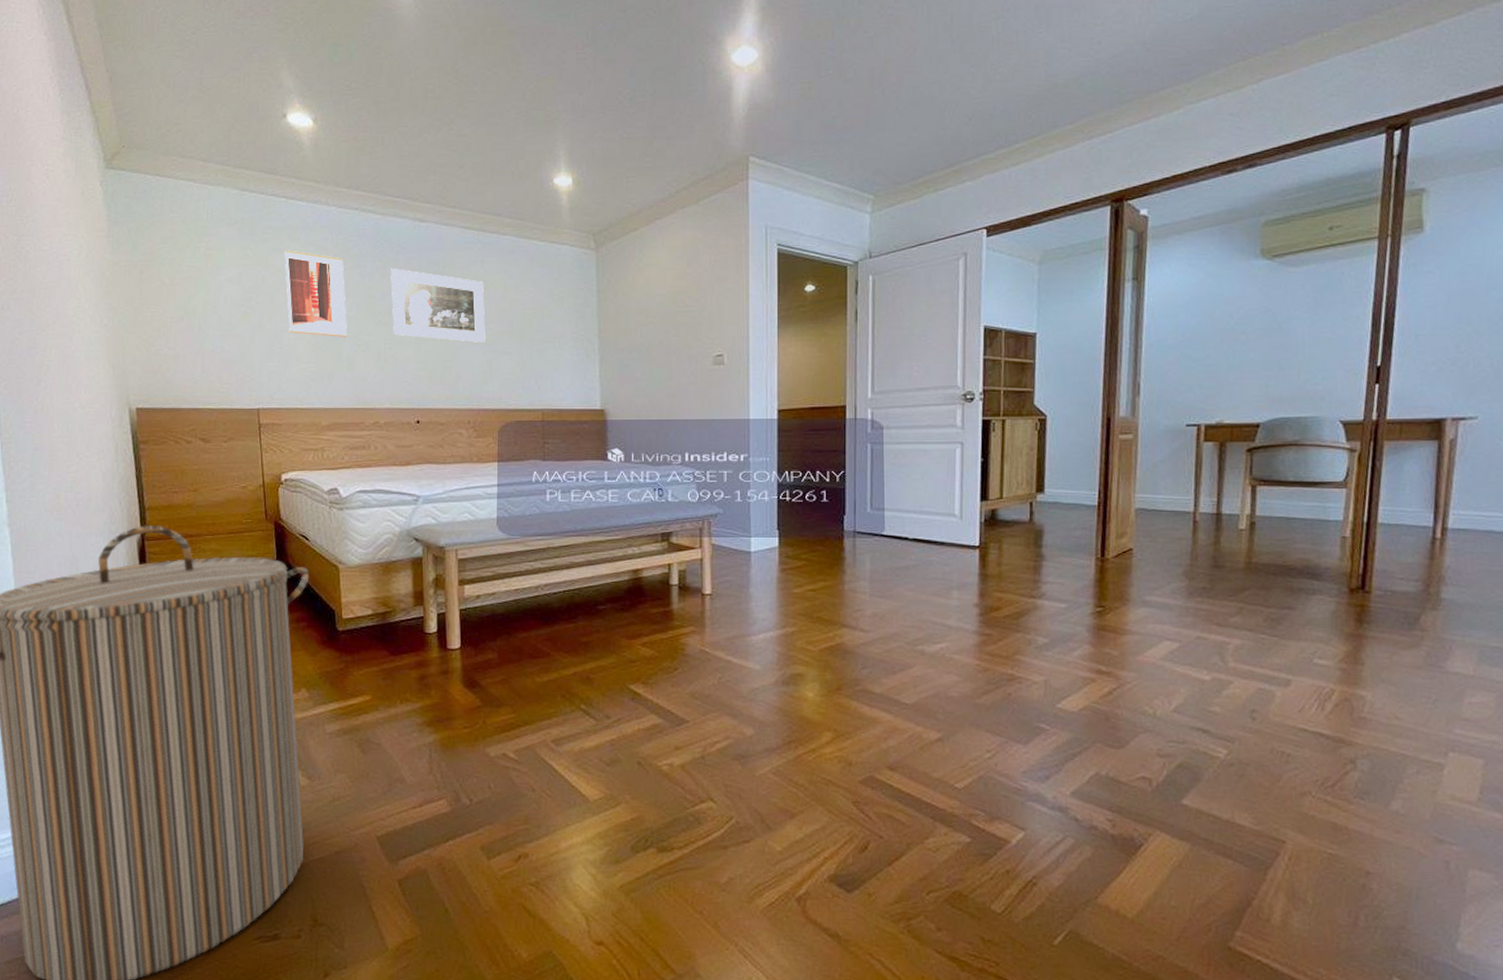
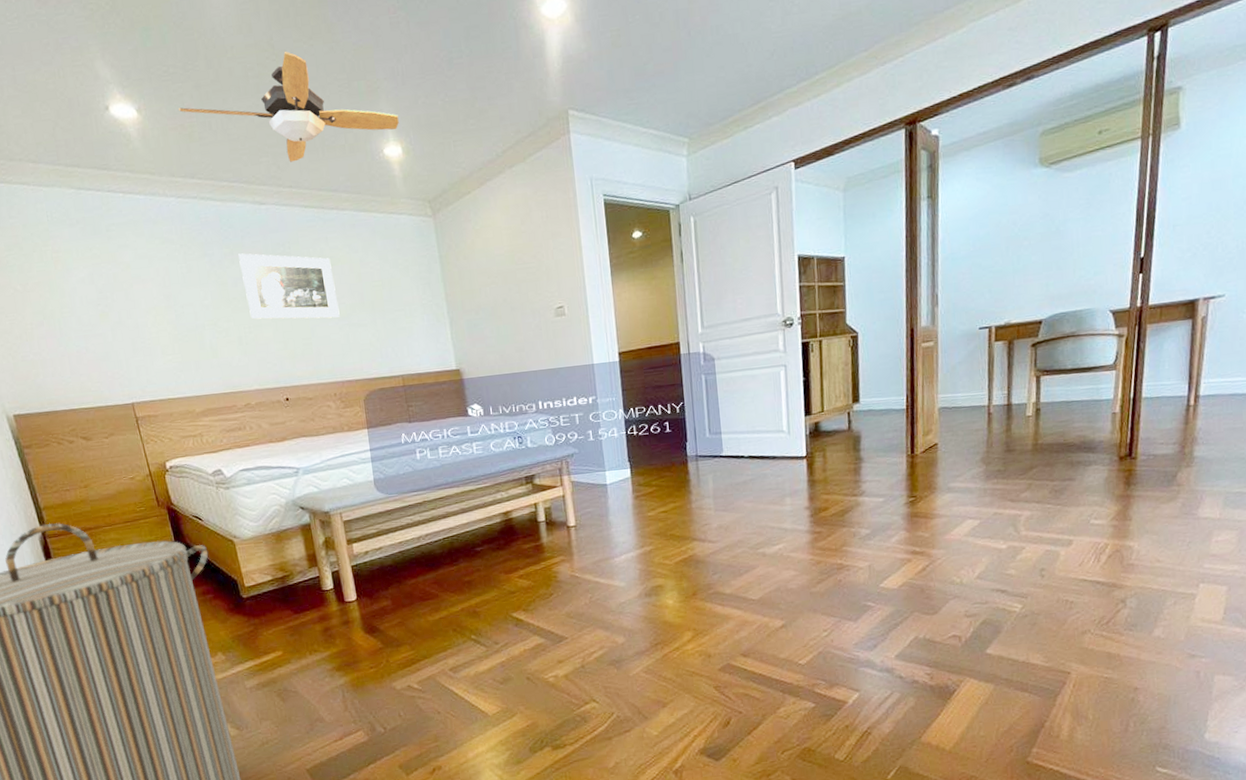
wall art: present [284,250,348,337] -> none [131,245,207,328]
ceiling fan: none [355,76,573,183] -> present [179,51,399,162]

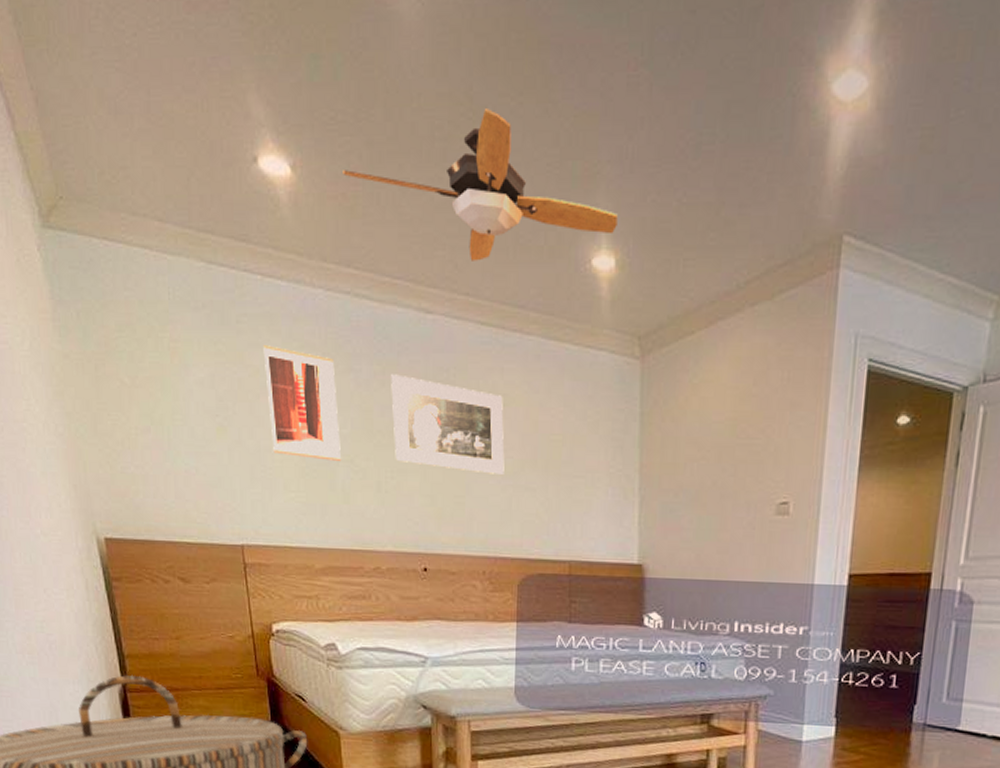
wall art: none [131,245,207,328] -> present [263,345,342,461]

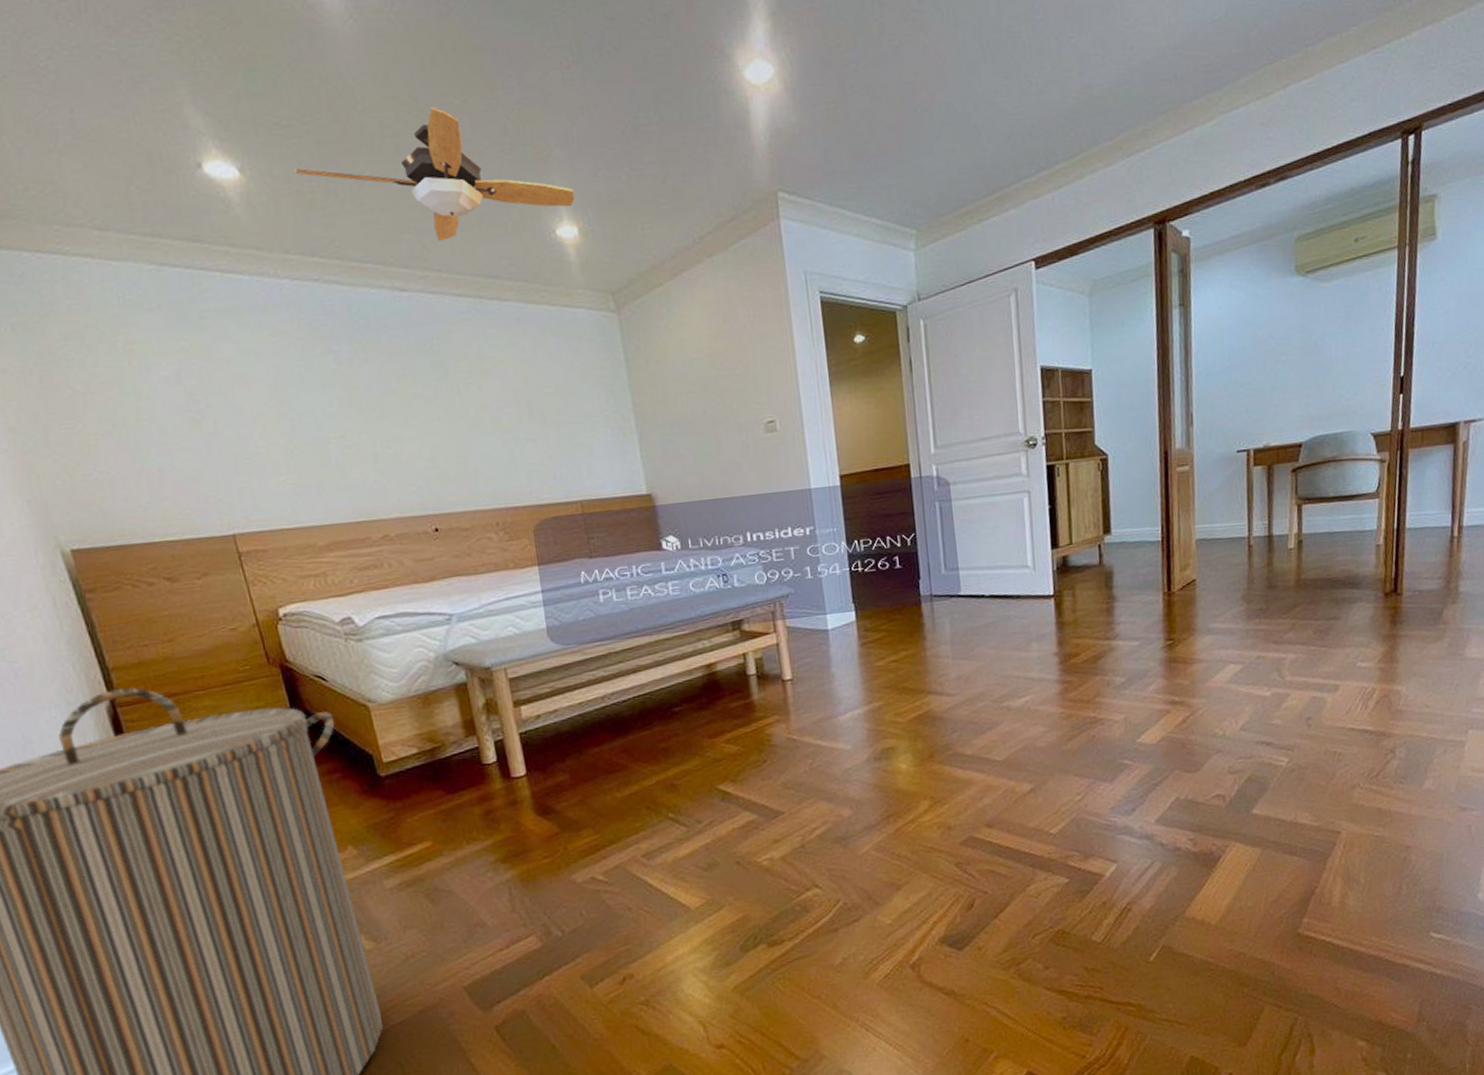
wall art: present [263,345,342,461] -> none [231,337,333,440]
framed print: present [391,374,505,476] -> none [373,350,503,432]

